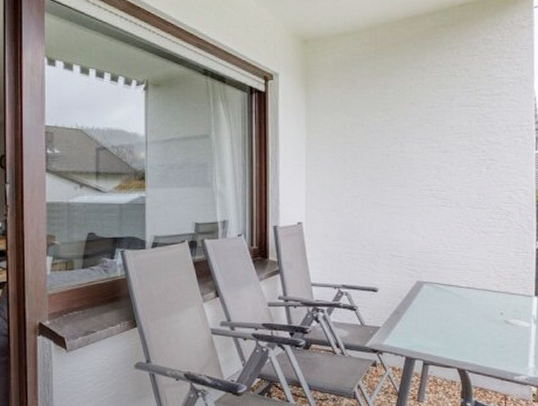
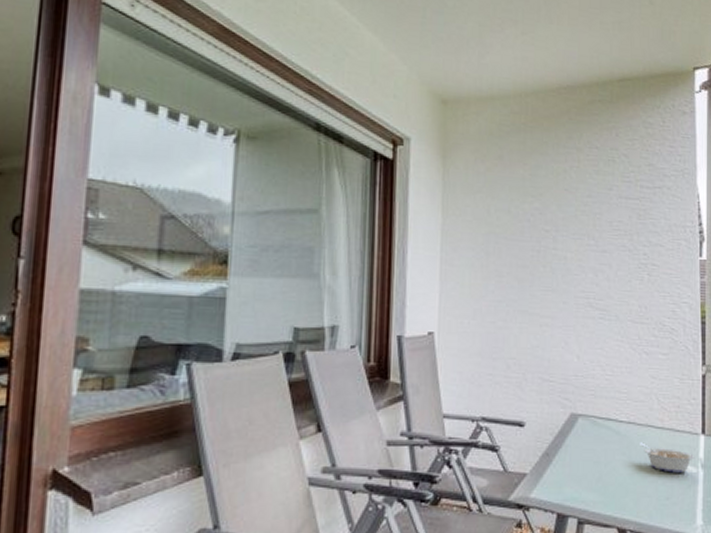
legume: none [478,303,528,327] -> present [640,442,695,473]

